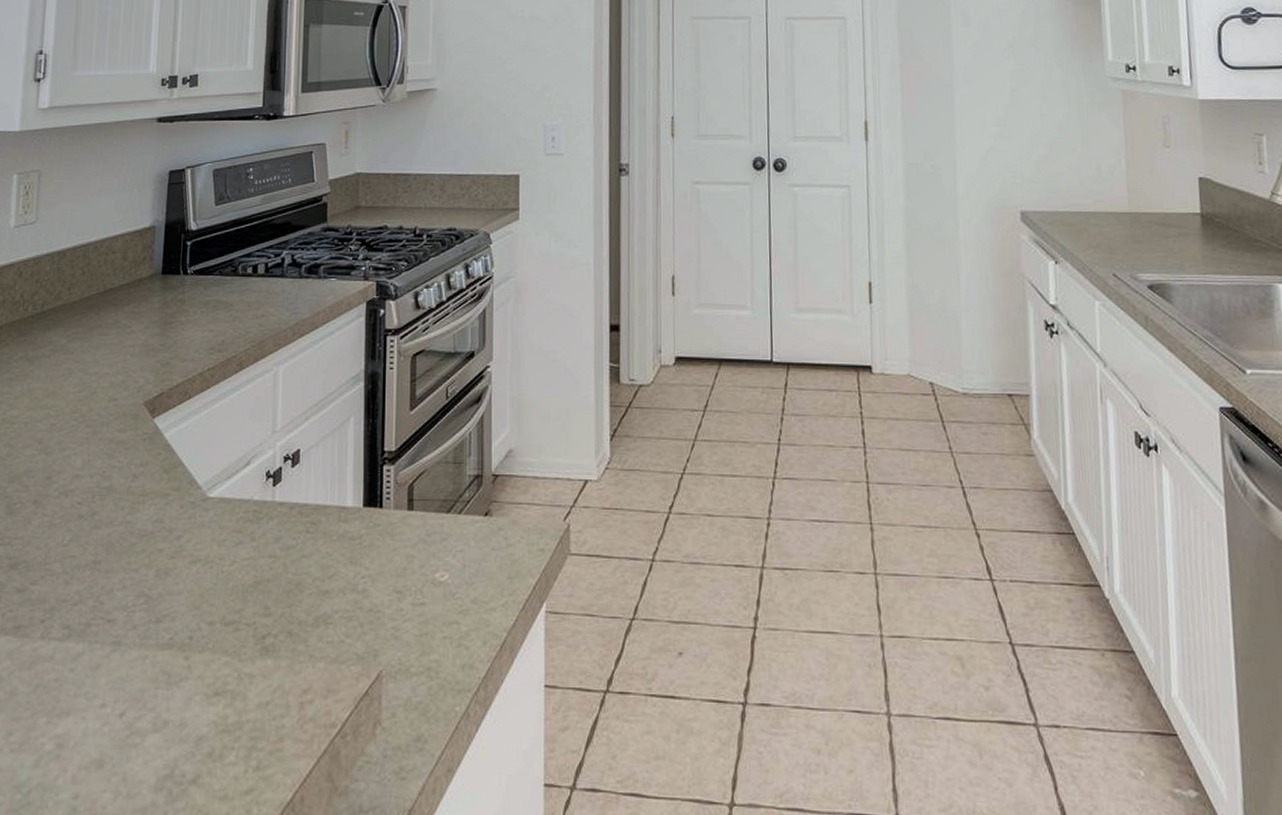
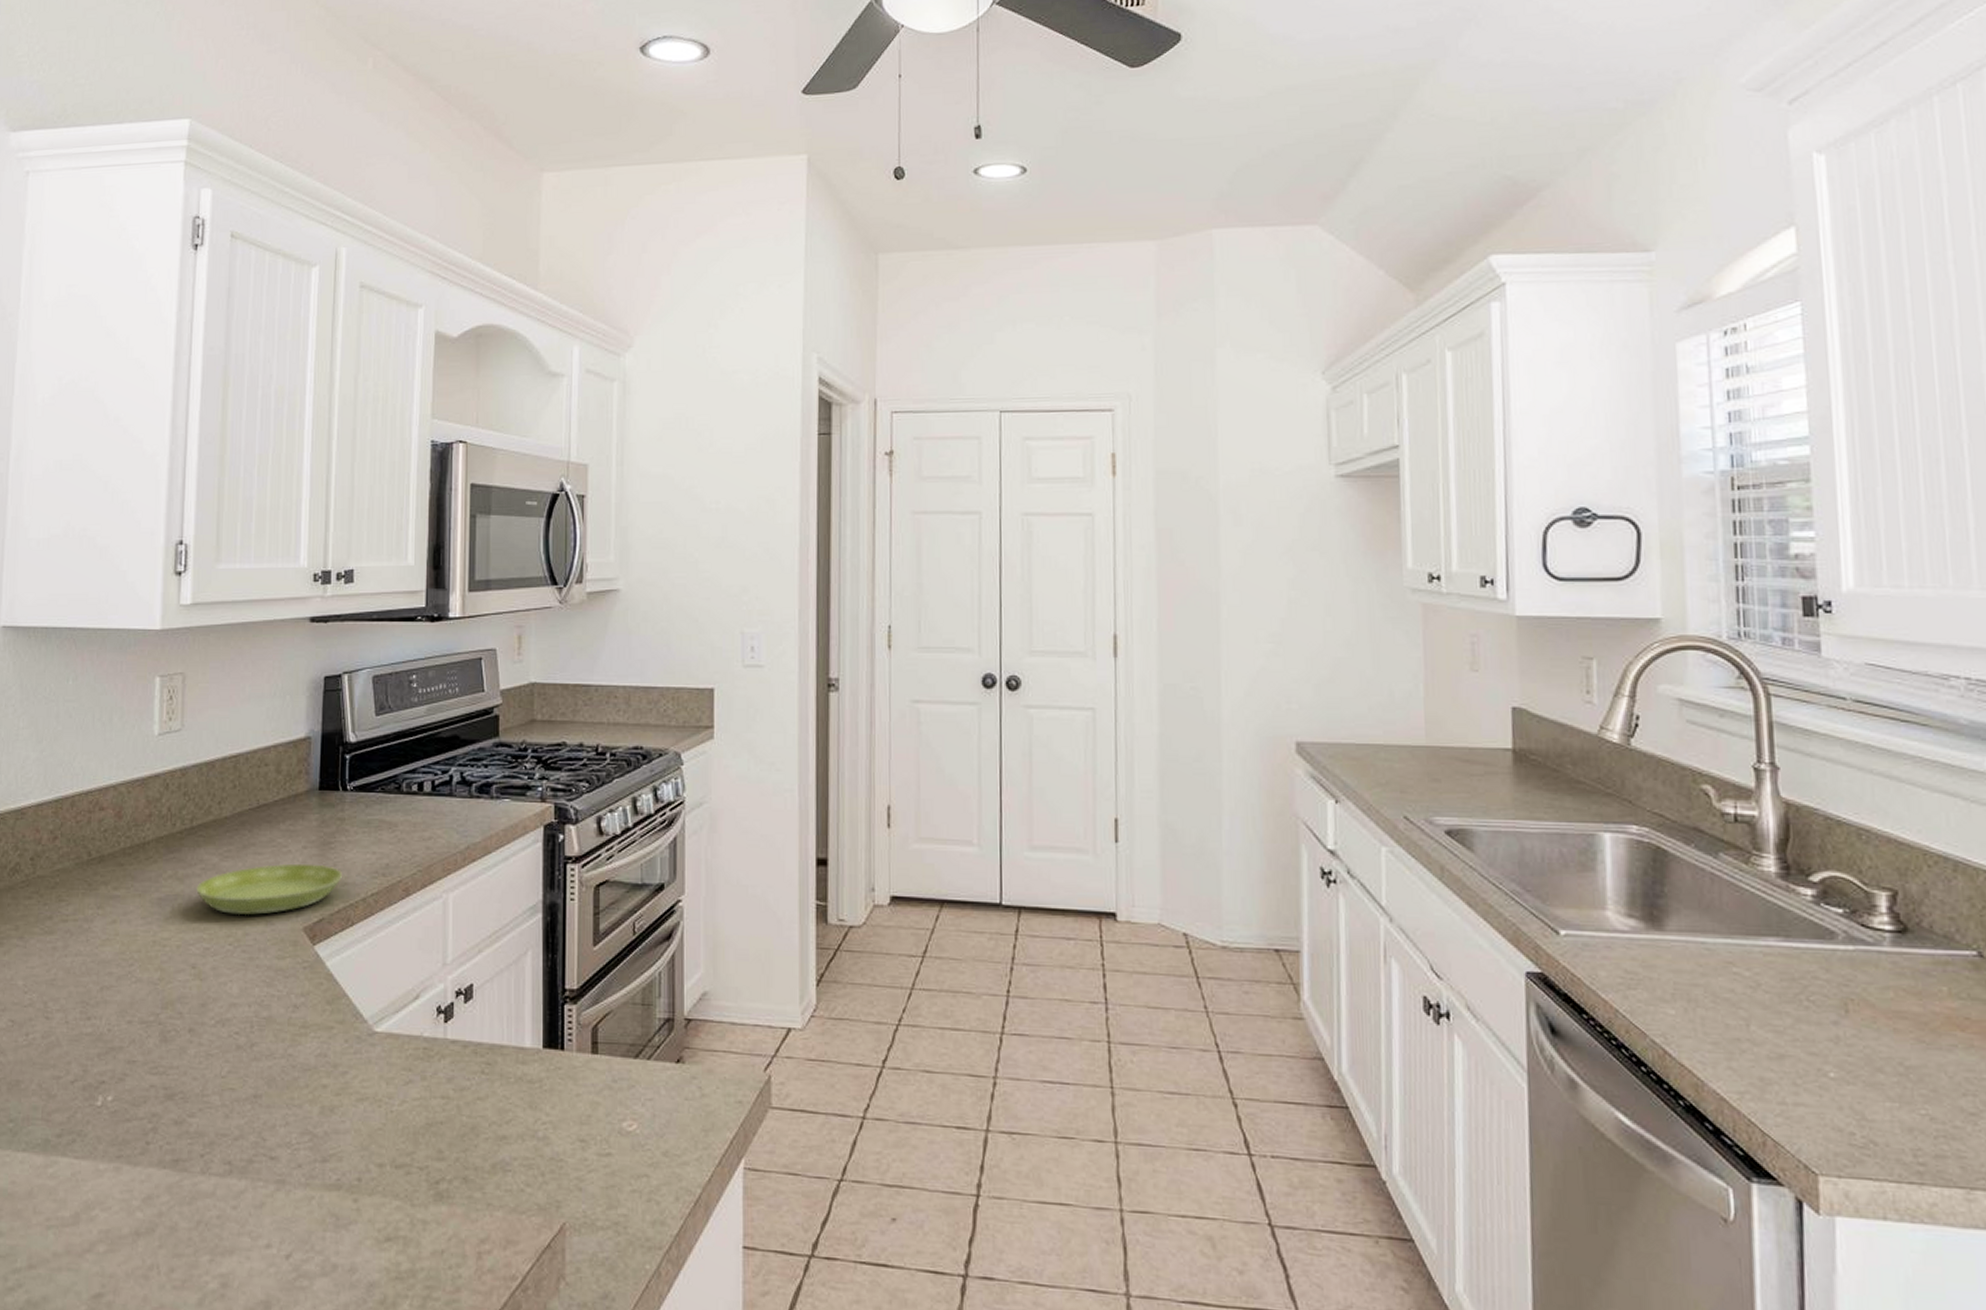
saucer: none [45,342,181,393] -> present [196,863,342,916]

